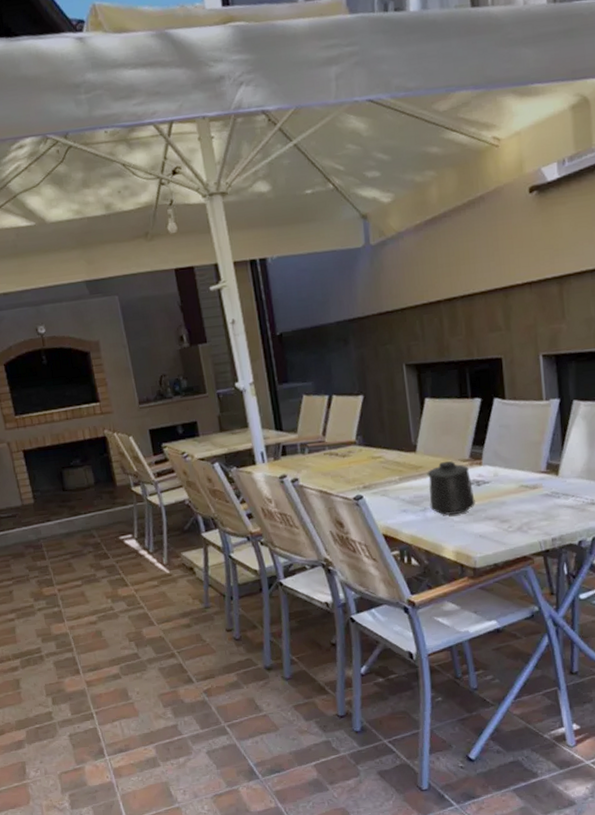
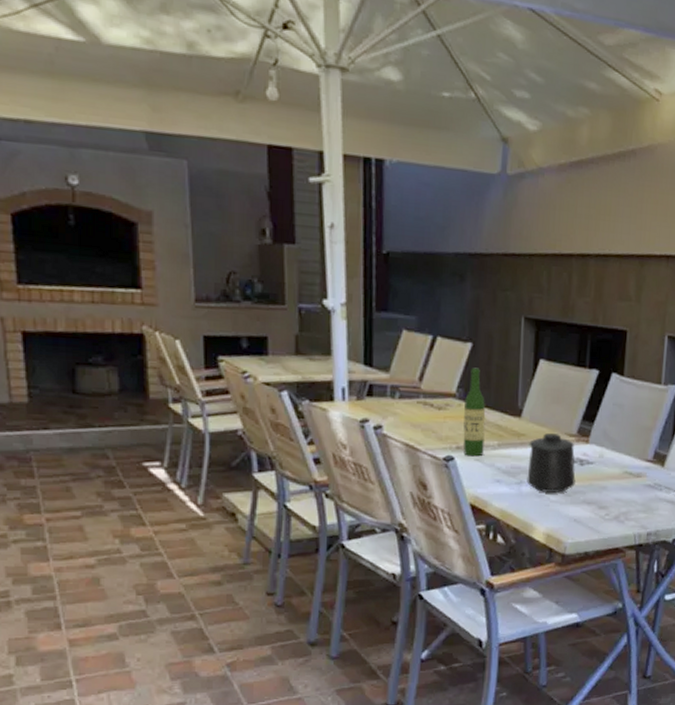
wine bottle: none [364,415,388,493] -> present [463,367,486,457]

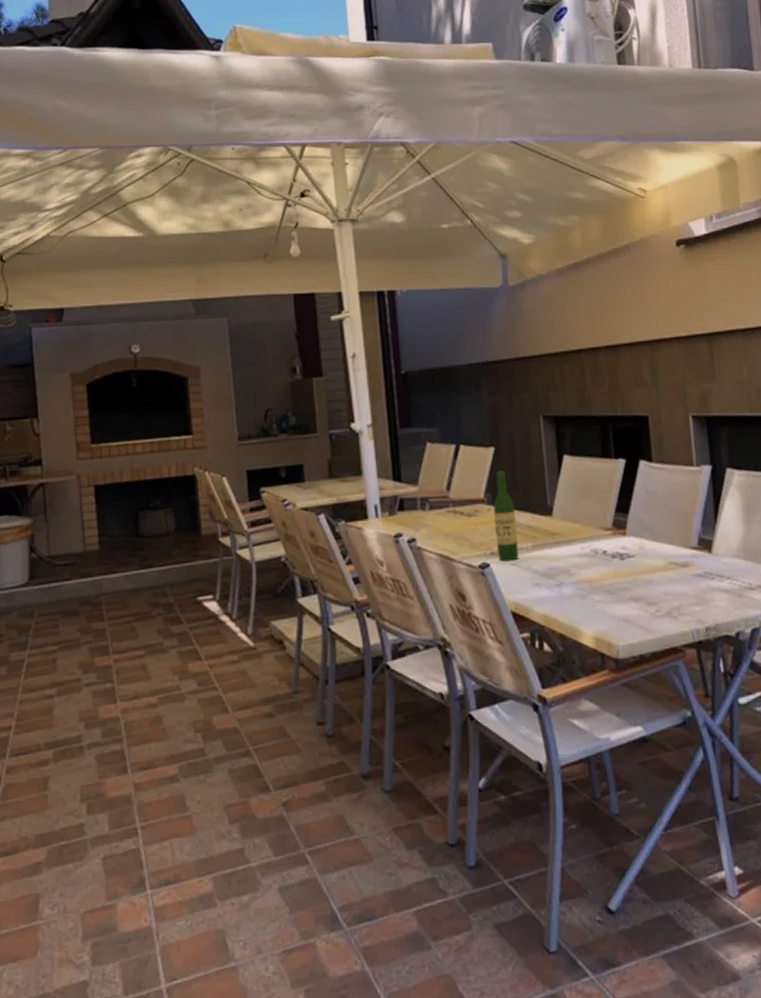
mug: present [527,432,576,493] -> none [564,528,618,592]

